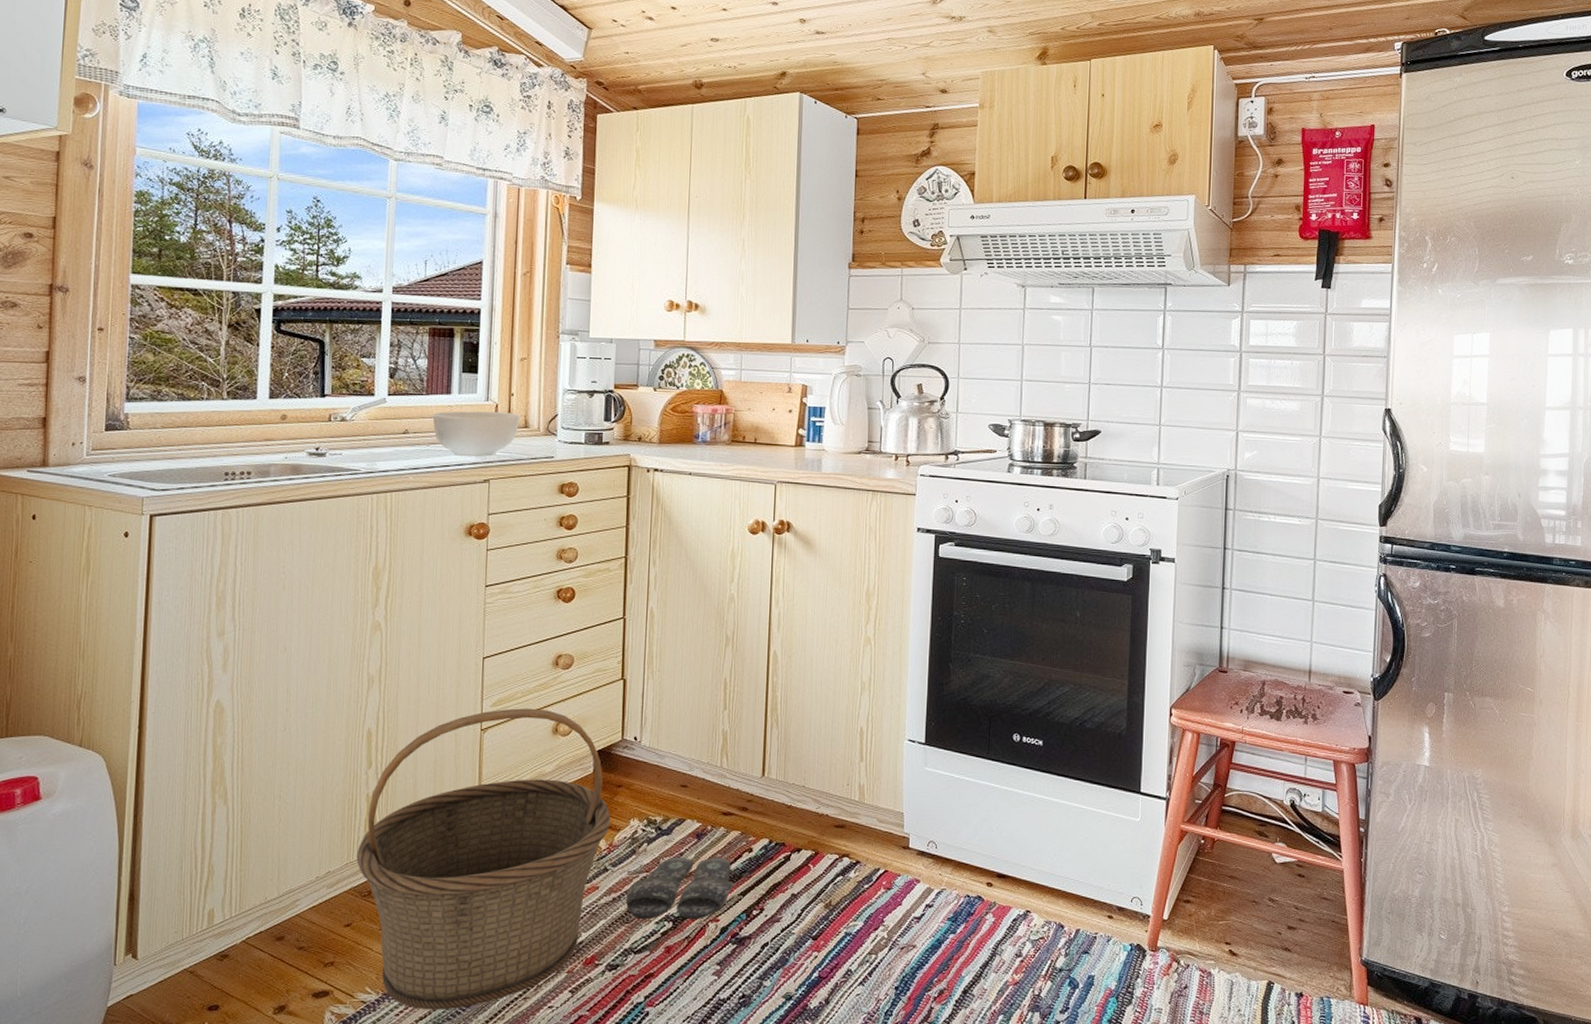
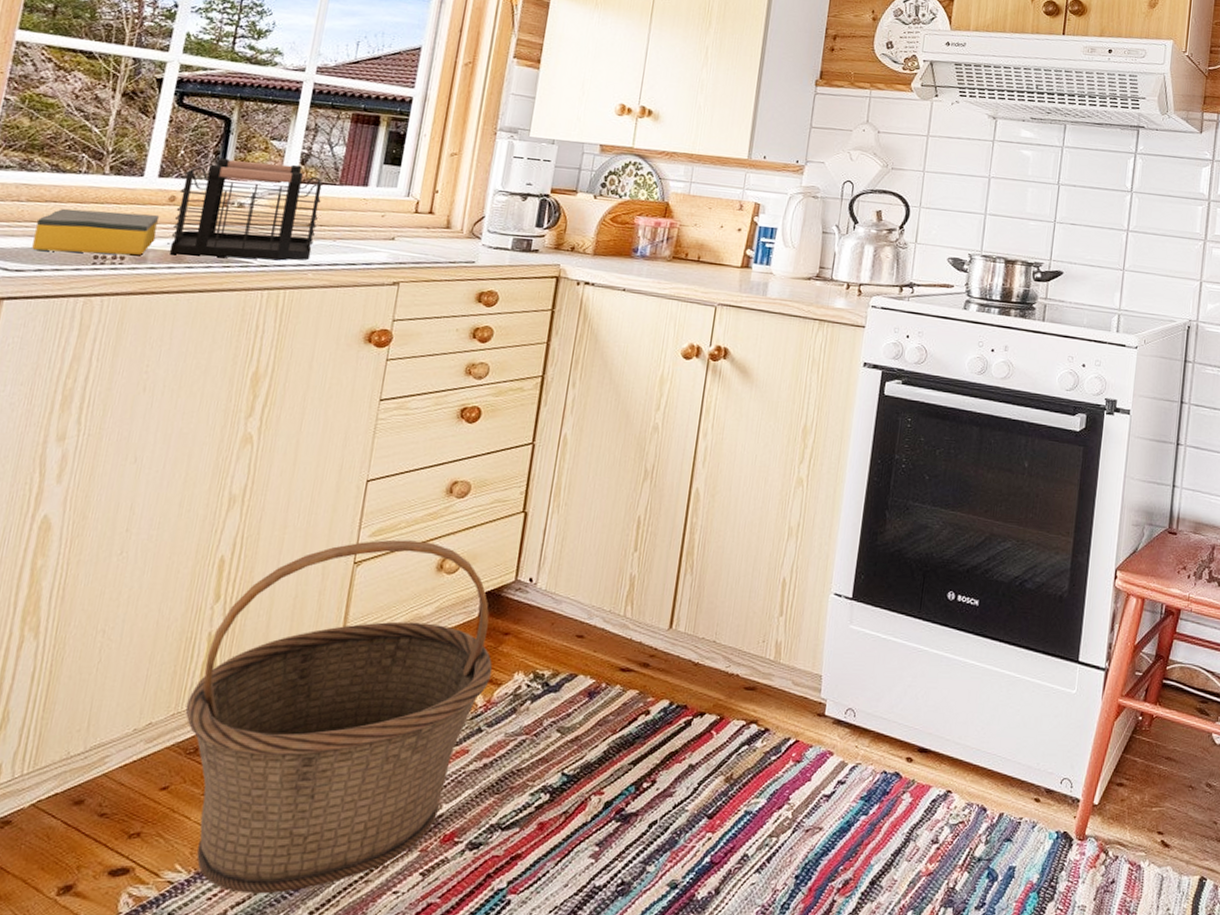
sponge: none [172,432,276,471] -> present [32,208,160,256]
dish rack: none [288,377,412,468] -> present [169,158,323,261]
bowl: present [432,411,521,457] -> none [343,204,443,257]
slippers: present [626,856,734,919] -> none [498,717,626,791]

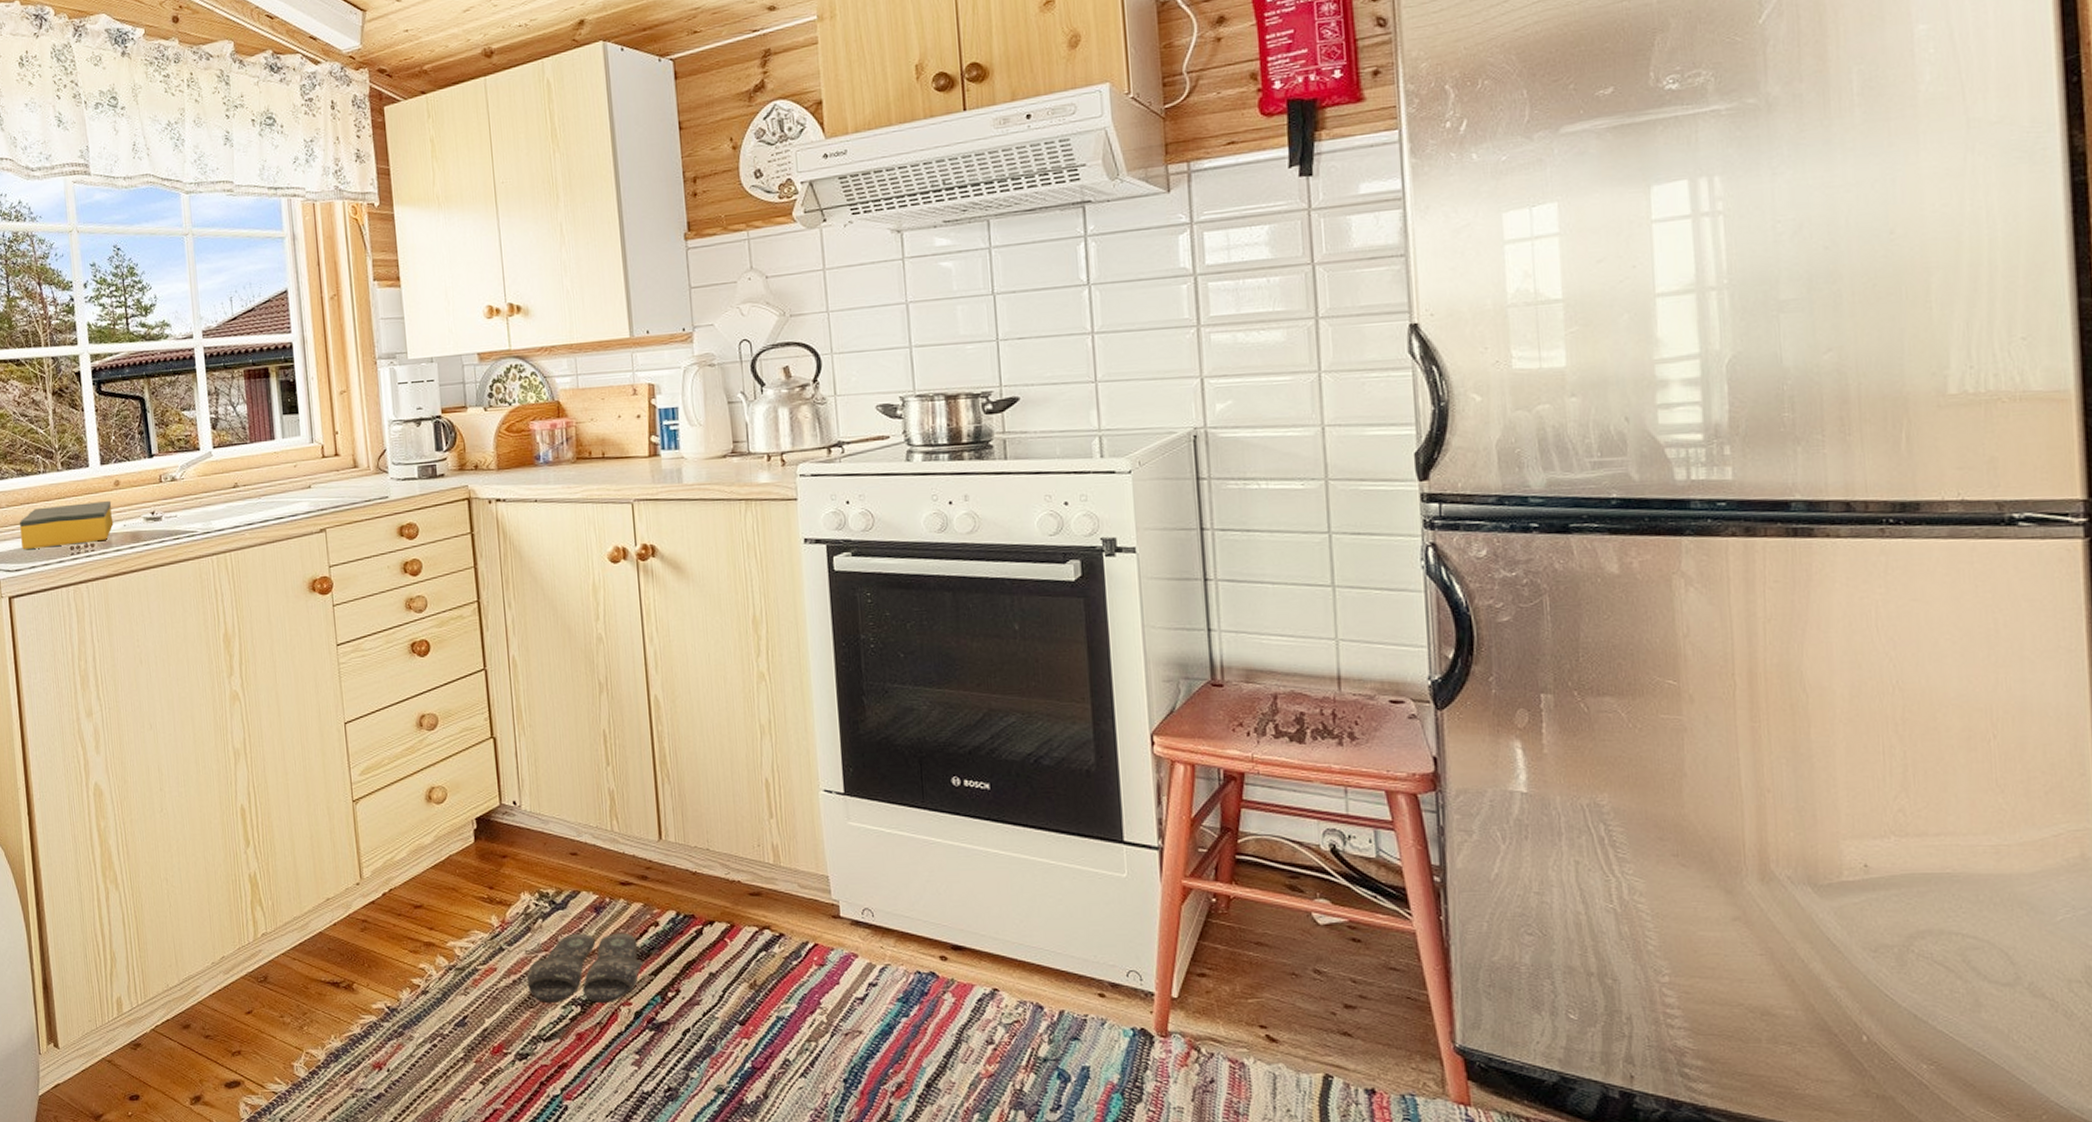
dish rack: present [169,158,323,261] -> none [120,430,243,536]
basket: present [185,539,493,894] -> none [247,775,500,1102]
slippers: none [498,717,626,791] -> present [527,932,643,1003]

